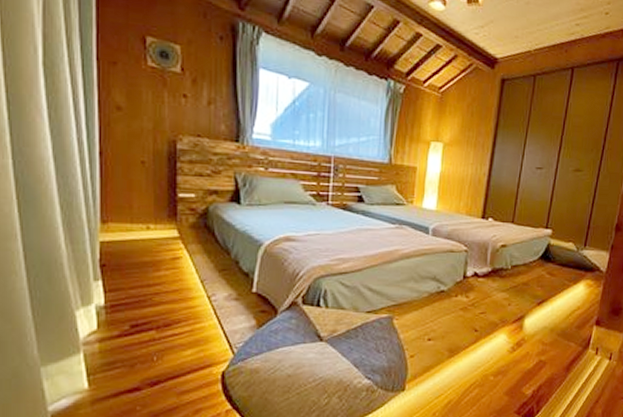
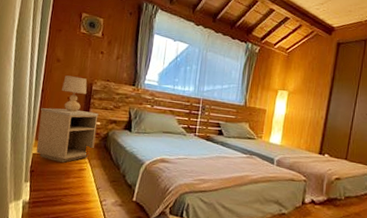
nightstand: none [102,177,191,251] -> present [36,107,99,163]
table lamp: none [130,130,170,182] -> present [62,75,87,113]

